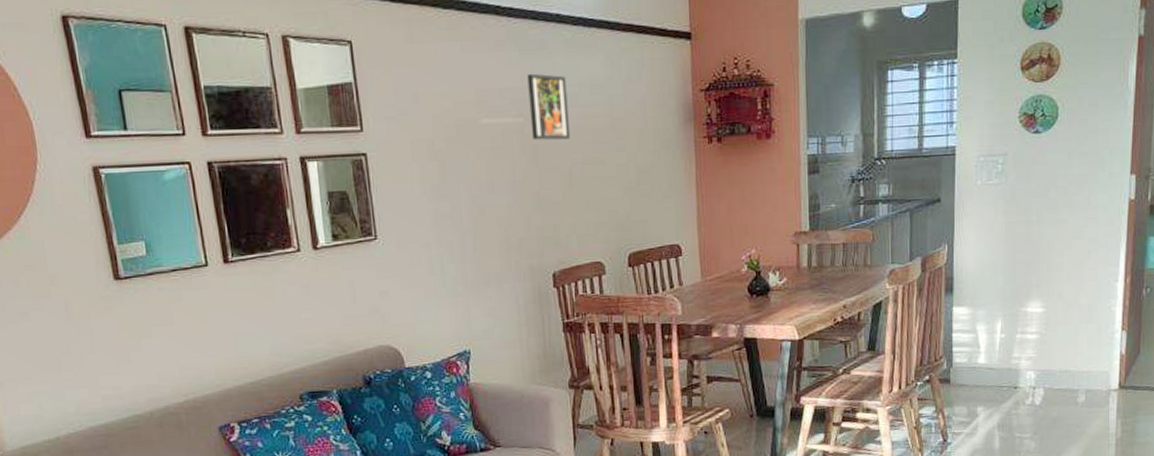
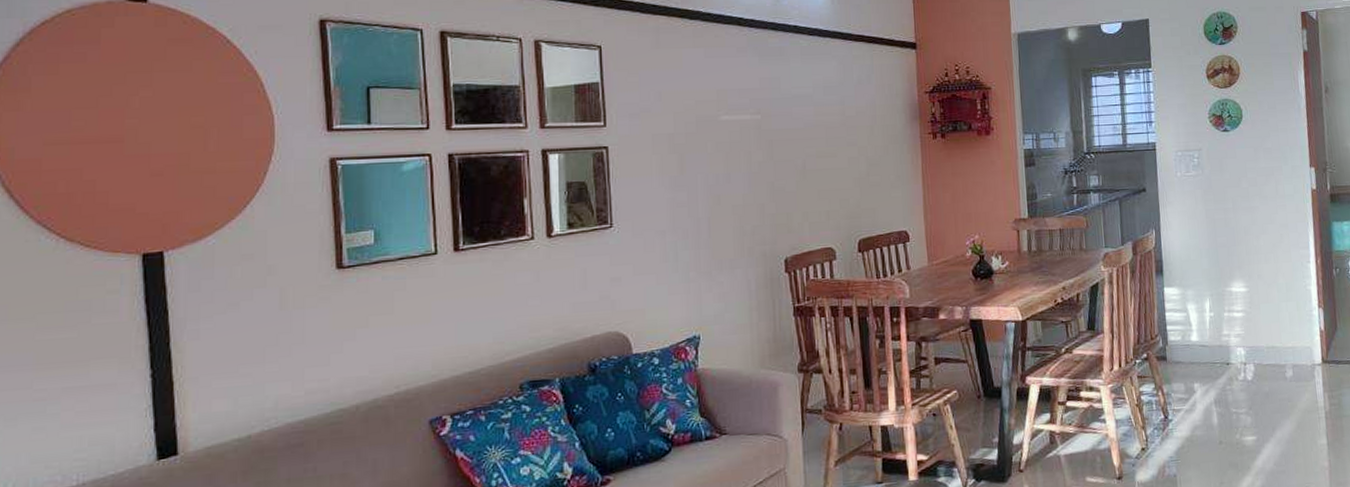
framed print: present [527,73,570,141] -> none [766,76,804,136]

